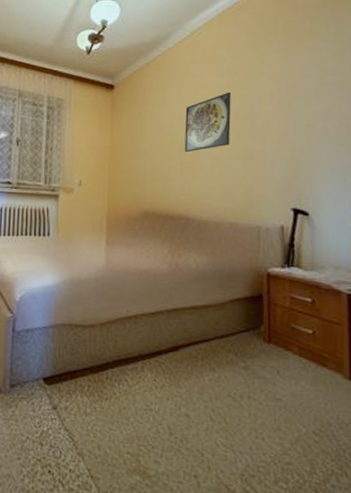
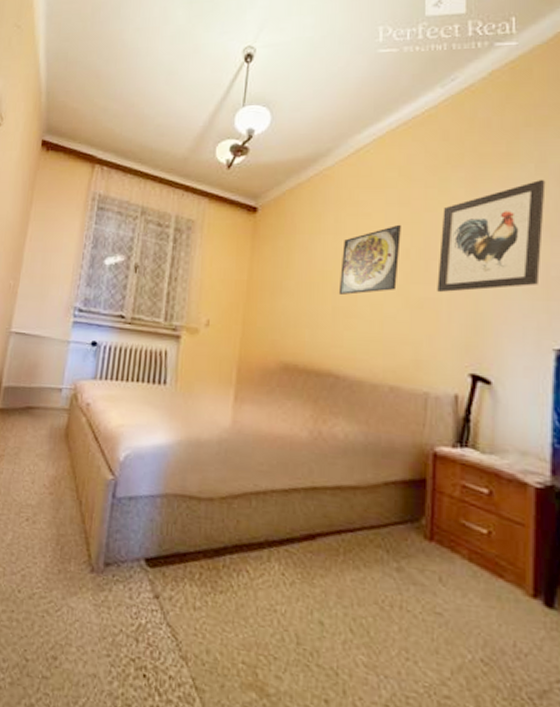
wall art: none [262,48,343,145] -> present [437,179,546,293]

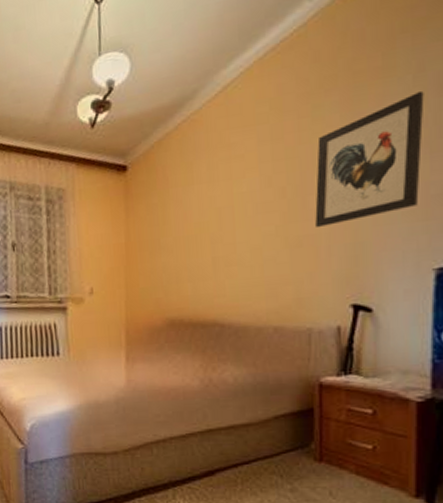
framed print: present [338,224,401,295] -> none [217,162,276,244]

